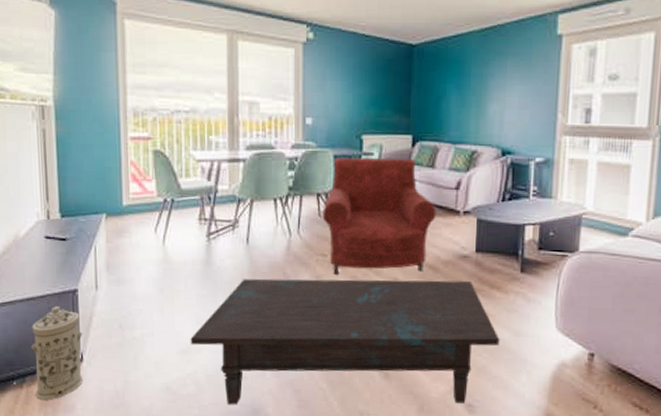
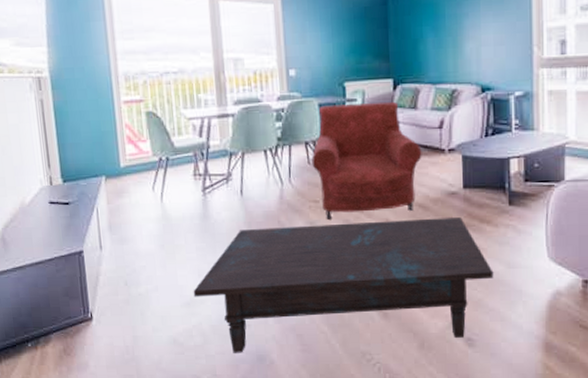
water filter: present [31,306,83,400] -> none [42,268,93,359]

